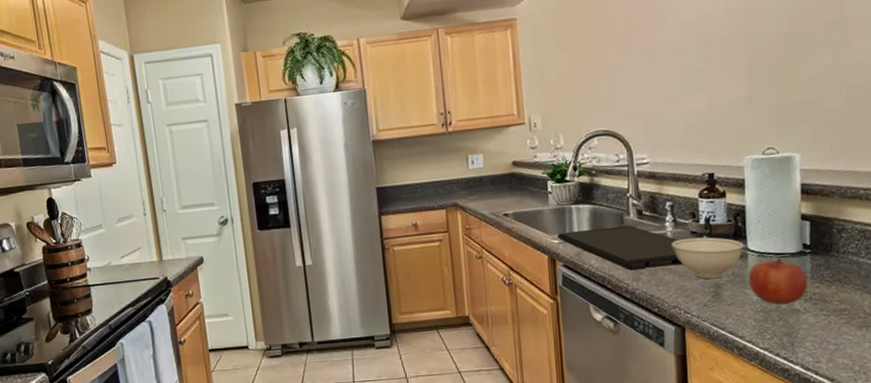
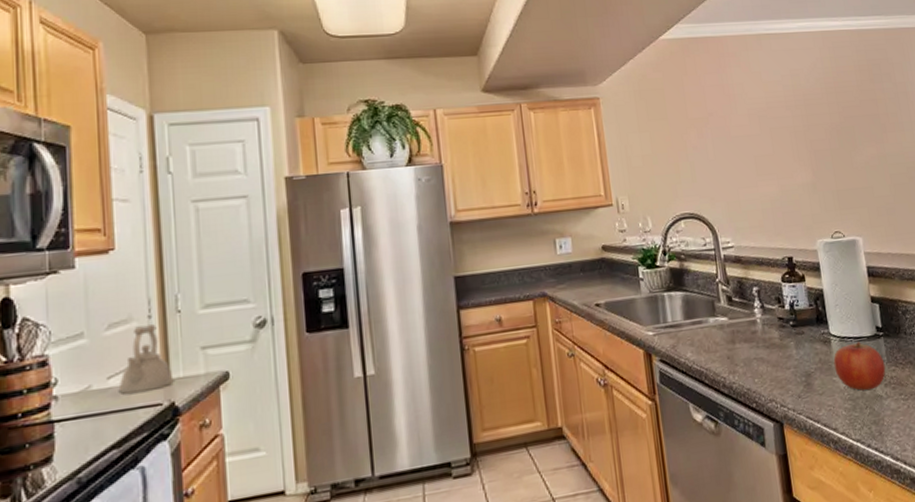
kettle: none [128,220,165,271] -> present [118,324,174,396]
cutting board: present [557,225,683,270] -> none [651,313,774,362]
bowl: present [671,237,744,280] -> none [761,323,827,368]

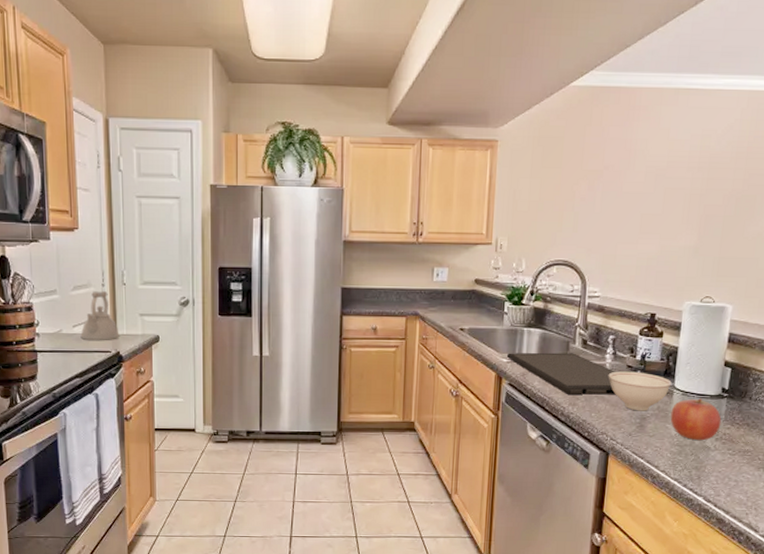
cutting board: none [651,313,774,362] -> present [506,352,616,395]
bowl: none [761,323,827,368] -> present [608,371,672,411]

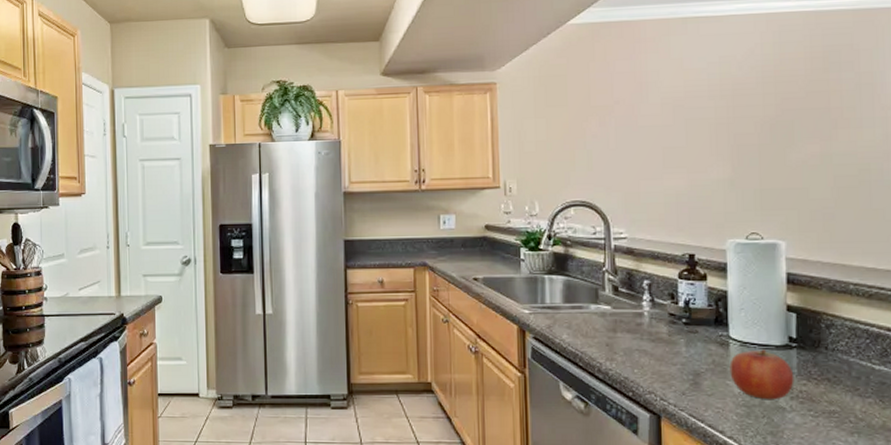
kettle: present [80,291,119,341] -> none [86,253,123,304]
cutting board: present [506,352,616,395] -> none [528,301,660,348]
bowl: present [608,371,672,411] -> none [648,320,725,366]

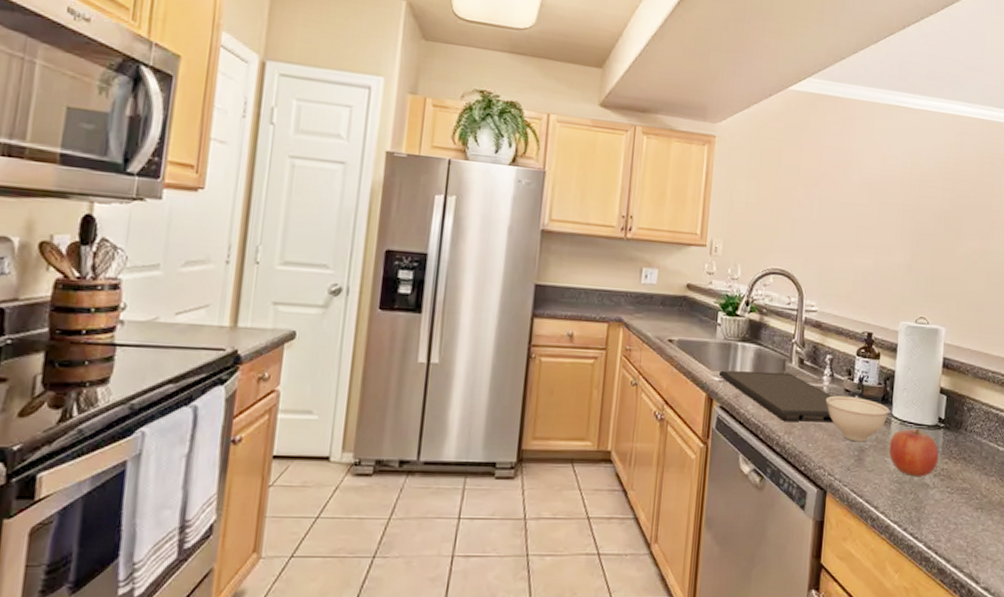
cutting board: none [528,301,660,348] -> present [718,370,834,423]
bowl: none [648,320,725,366] -> present [825,395,889,442]

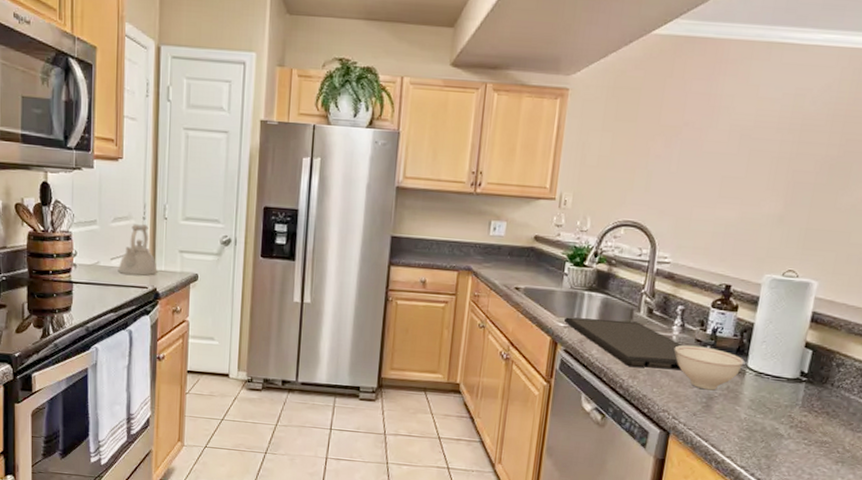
kettle: none [184,269,241,336] -> present [118,224,157,277]
fruit: present [889,428,939,477] -> none [740,380,798,427]

